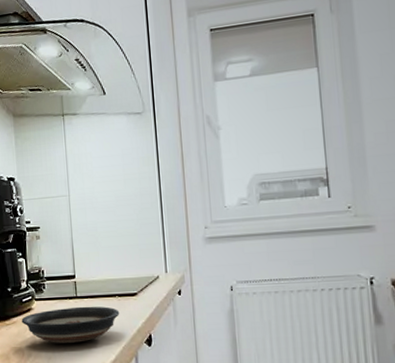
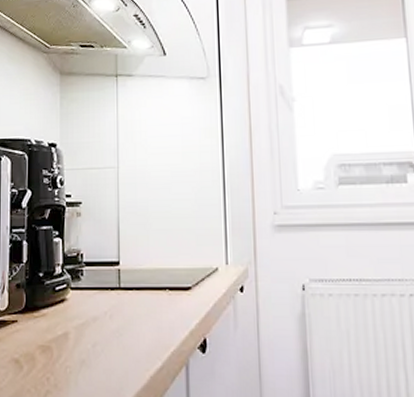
saucer: present [21,306,120,343] -> none [52,300,170,344]

